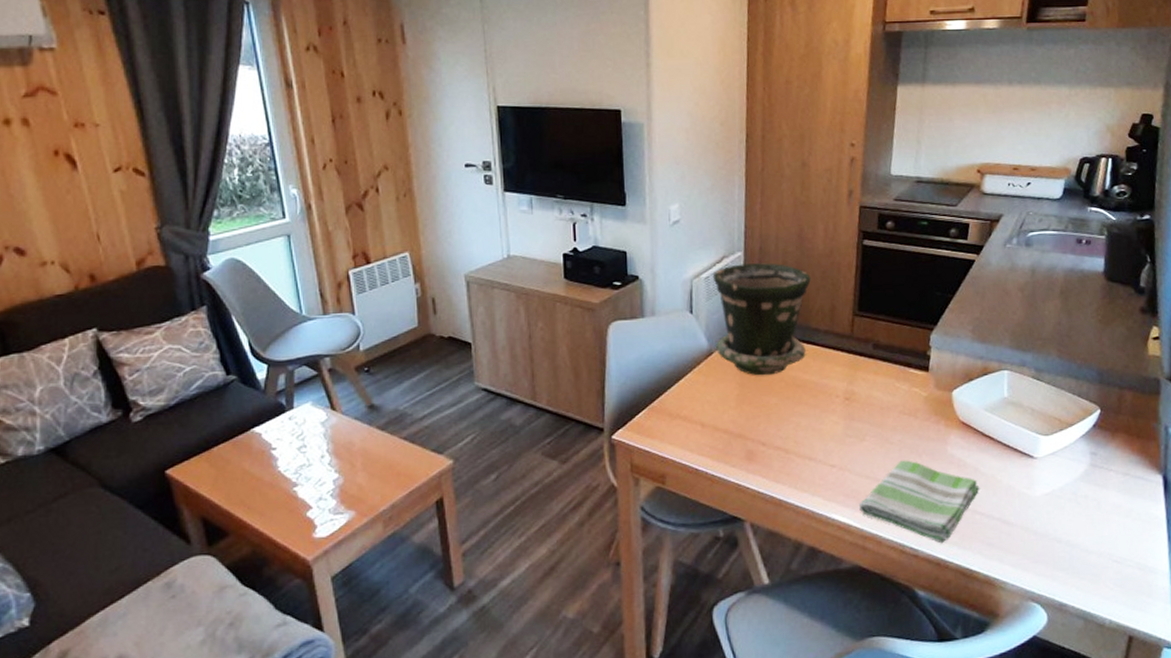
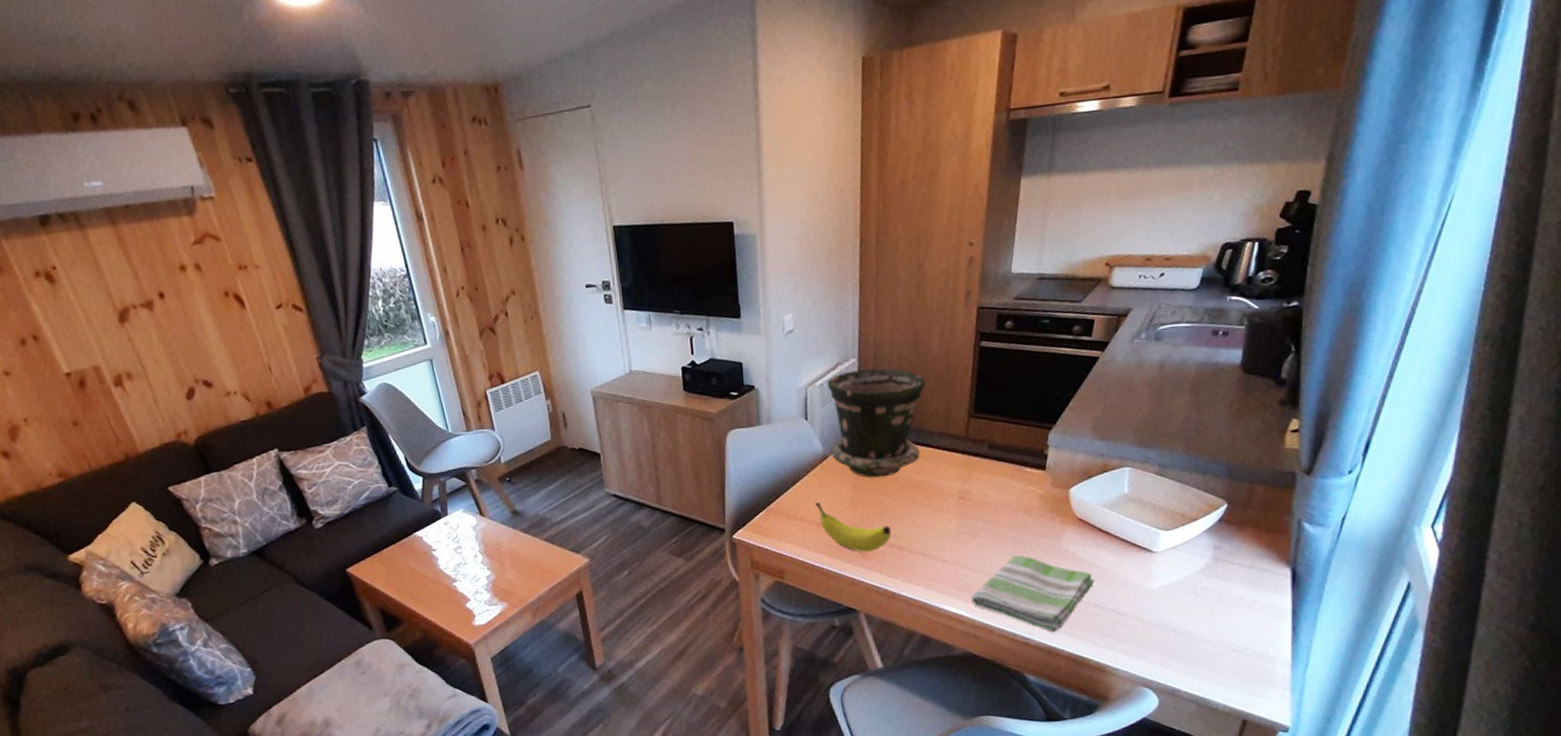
fruit: none [700,400,778,455] -> present [816,502,892,552]

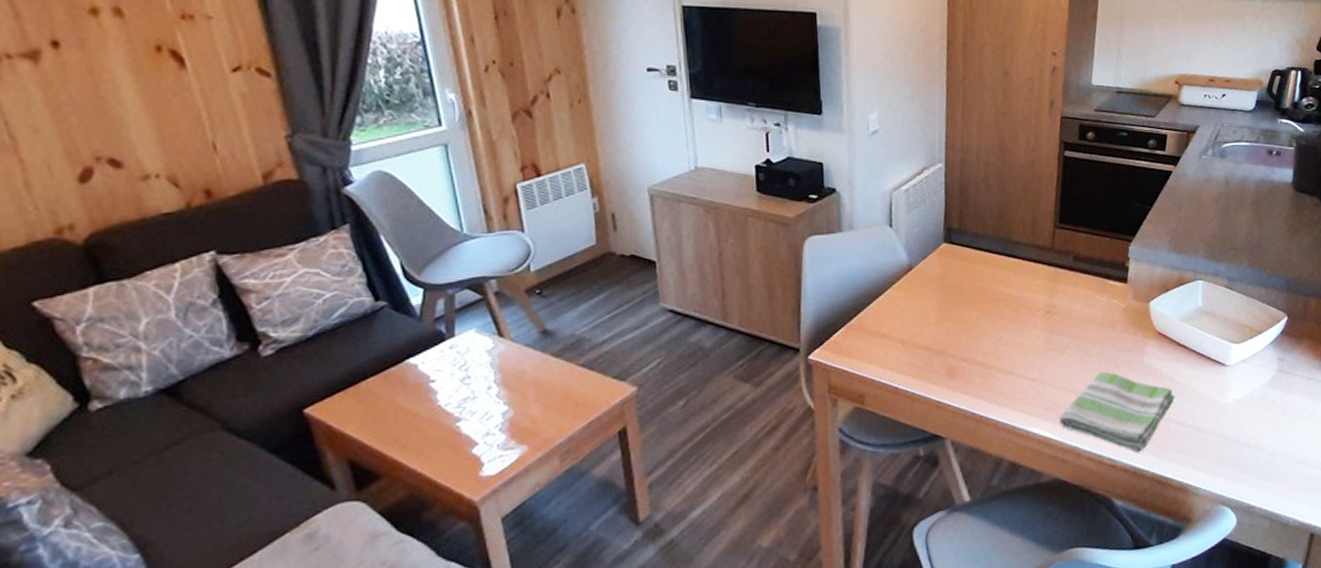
fruit: present [816,502,892,552] -> none [900,317,979,372]
flower pot: present [827,368,926,478] -> none [913,174,1012,291]

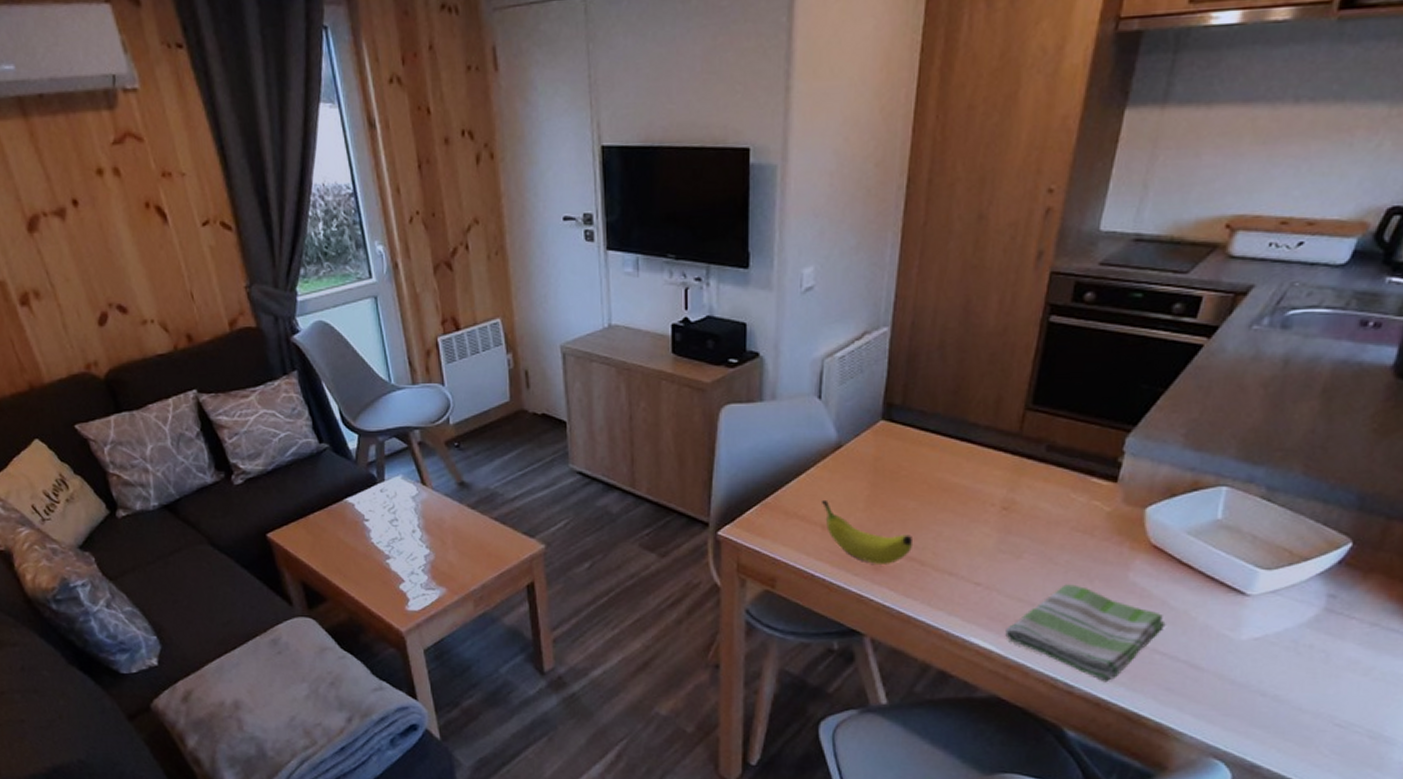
fruit: none [900,317,979,372] -> present [822,499,914,564]

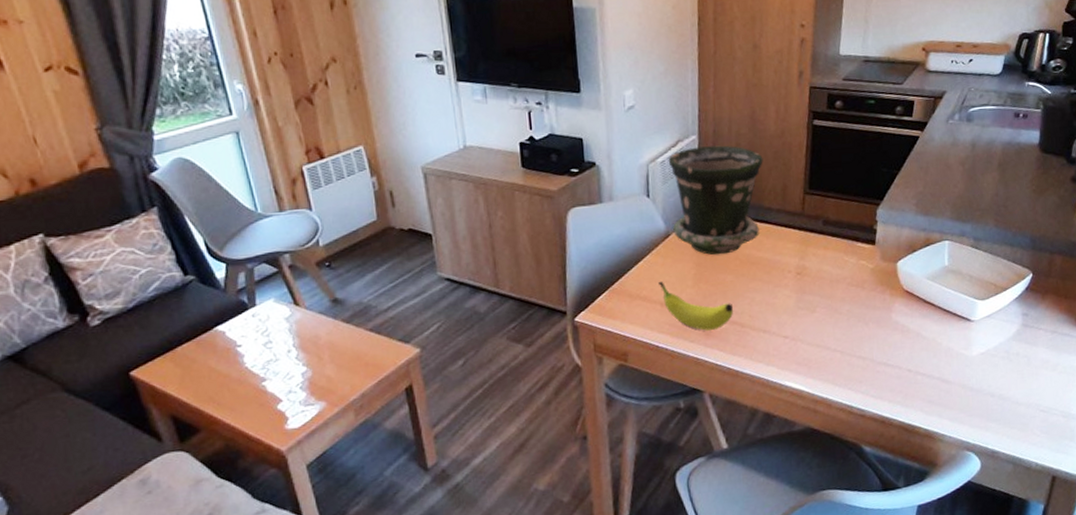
flower pot: none [847,341,974,476] -> present [668,145,763,255]
dish towel: present [1005,584,1166,683] -> none [810,328,922,404]

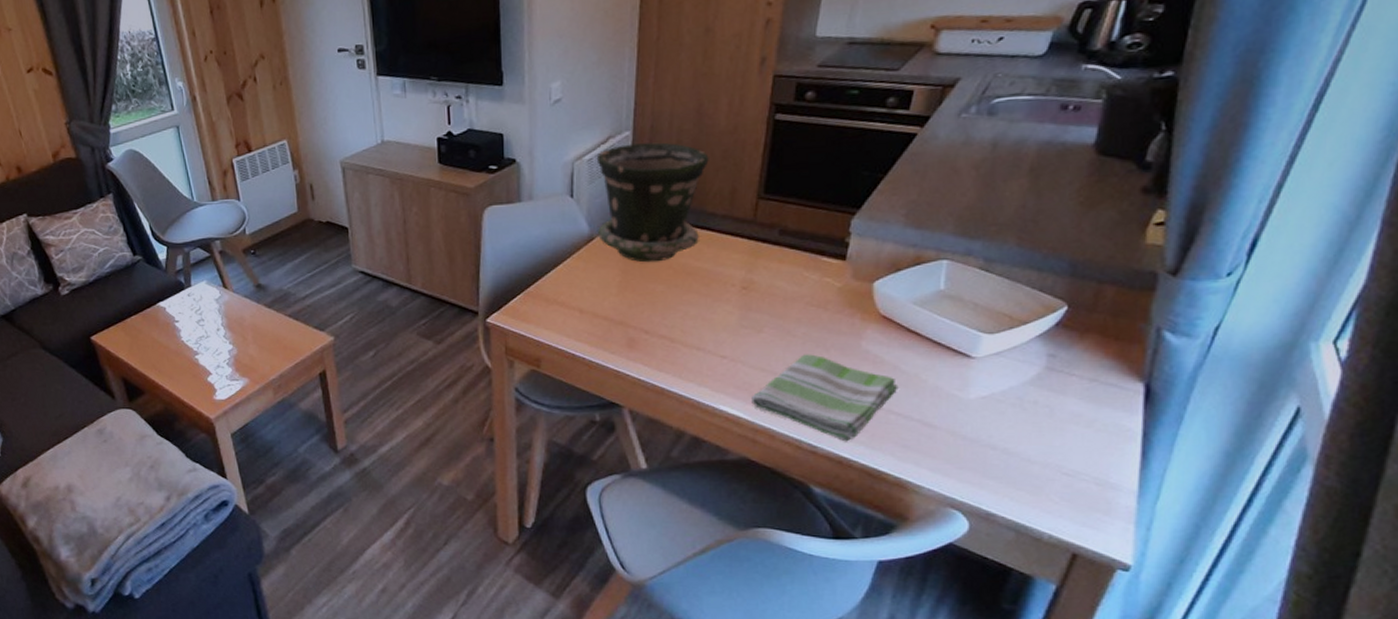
fruit: present [659,281,734,331] -> none [579,286,663,343]
dish towel: none [810,328,922,404] -> present [752,354,898,442]

